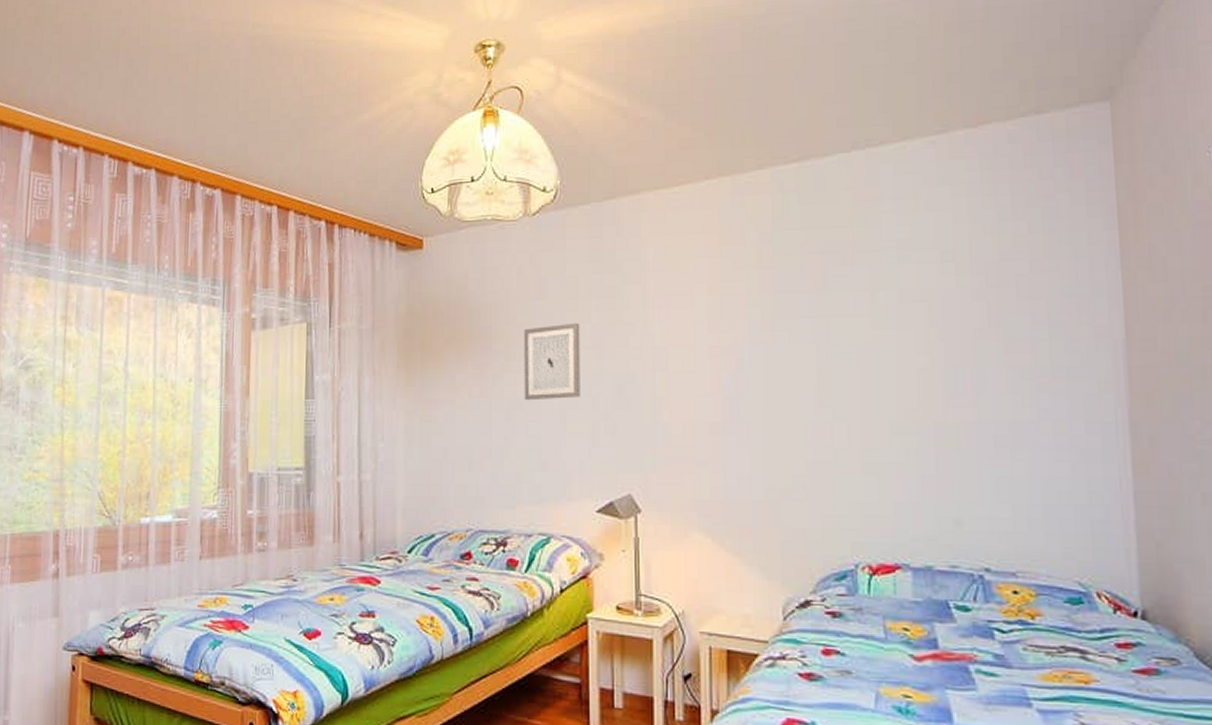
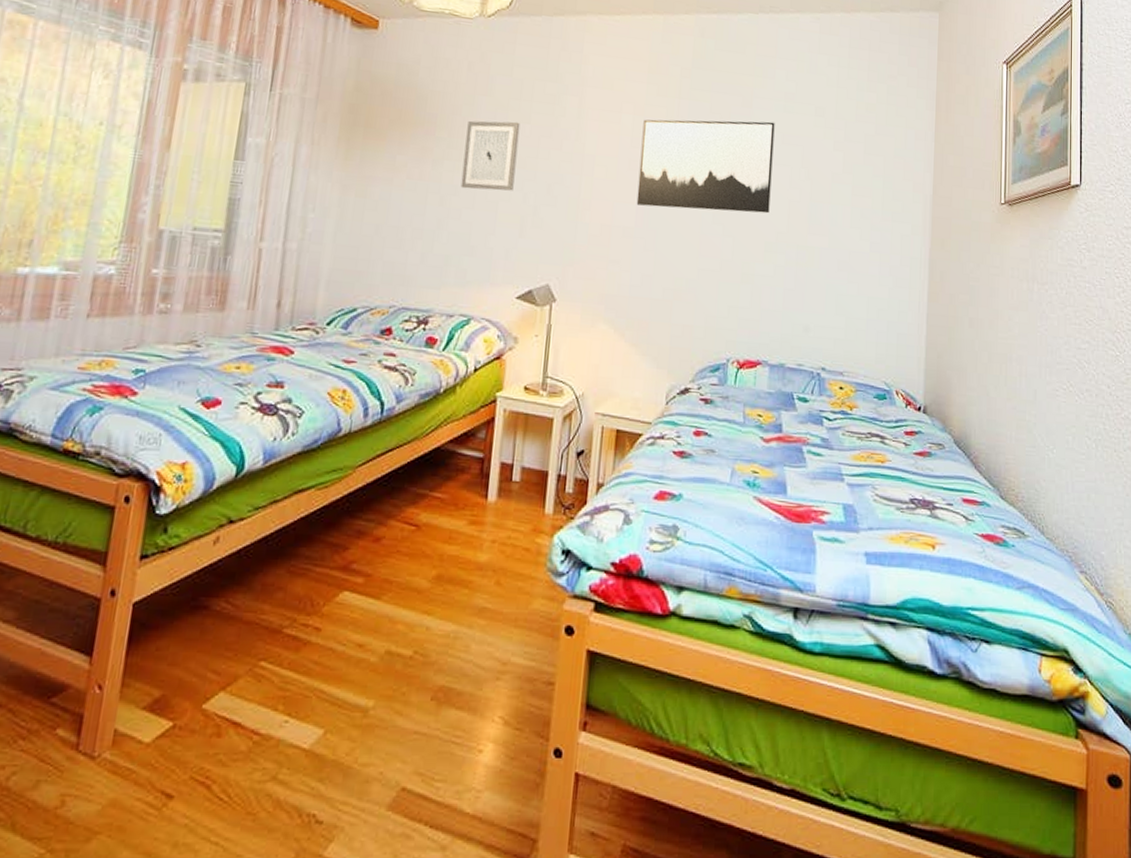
wall art: none [720,278,892,396] -> present [636,119,775,214]

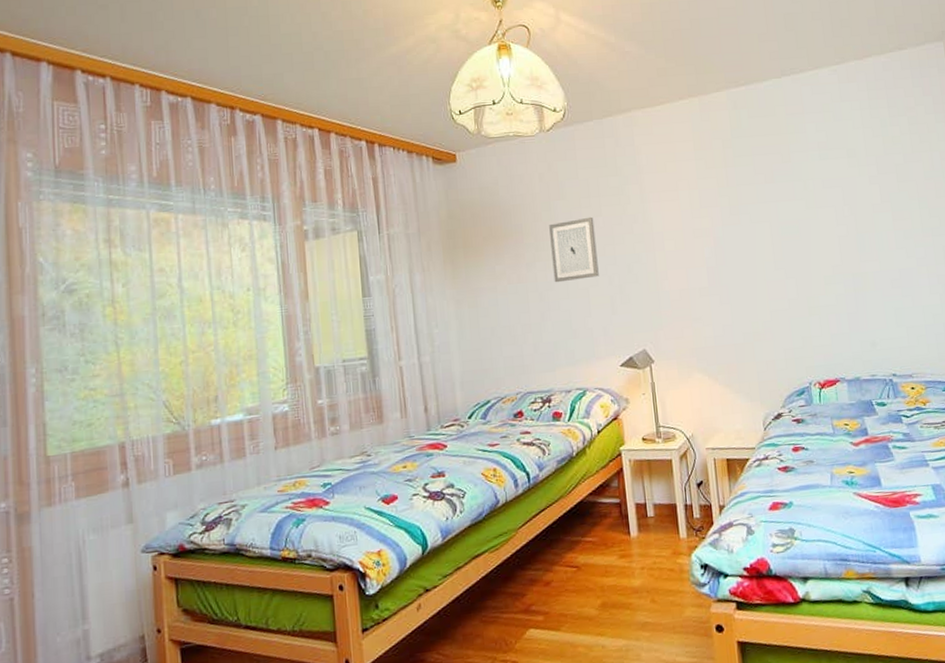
wall art: present [636,119,775,214] -> none [698,171,823,267]

